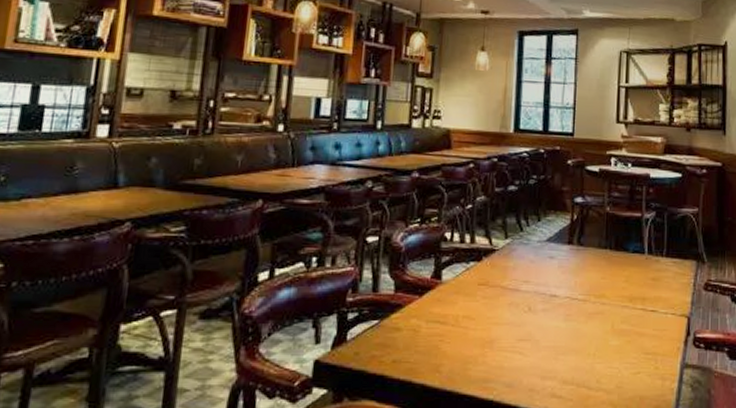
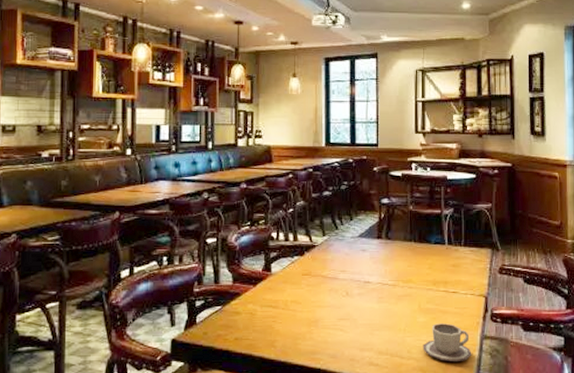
cup: none [614,348,671,395] -> present [423,323,472,362]

